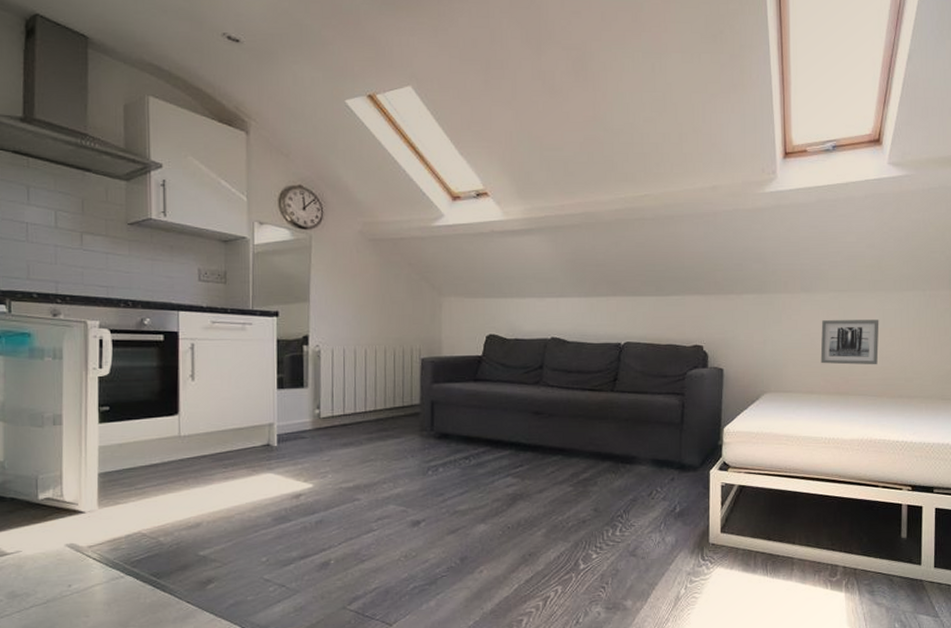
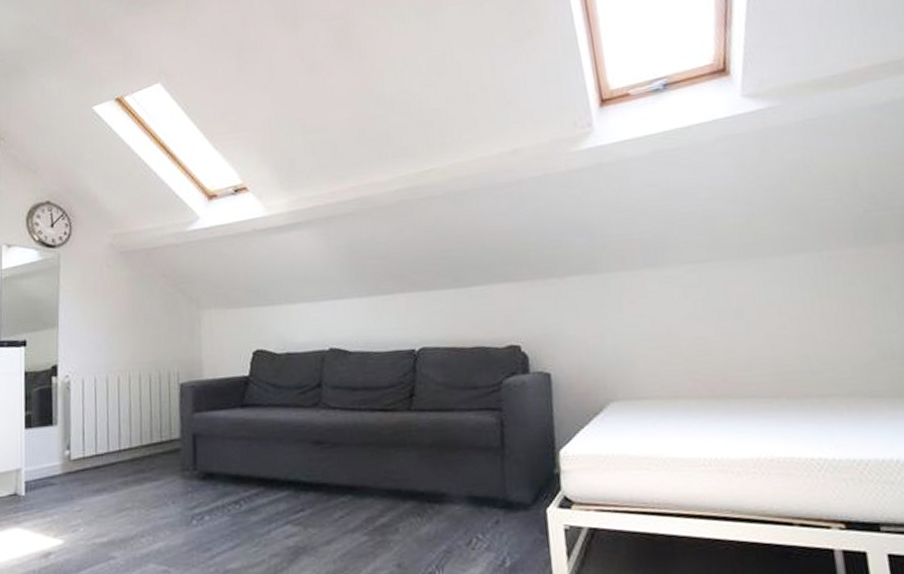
wall art: present [820,320,879,365] -> none [677,294,766,359]

